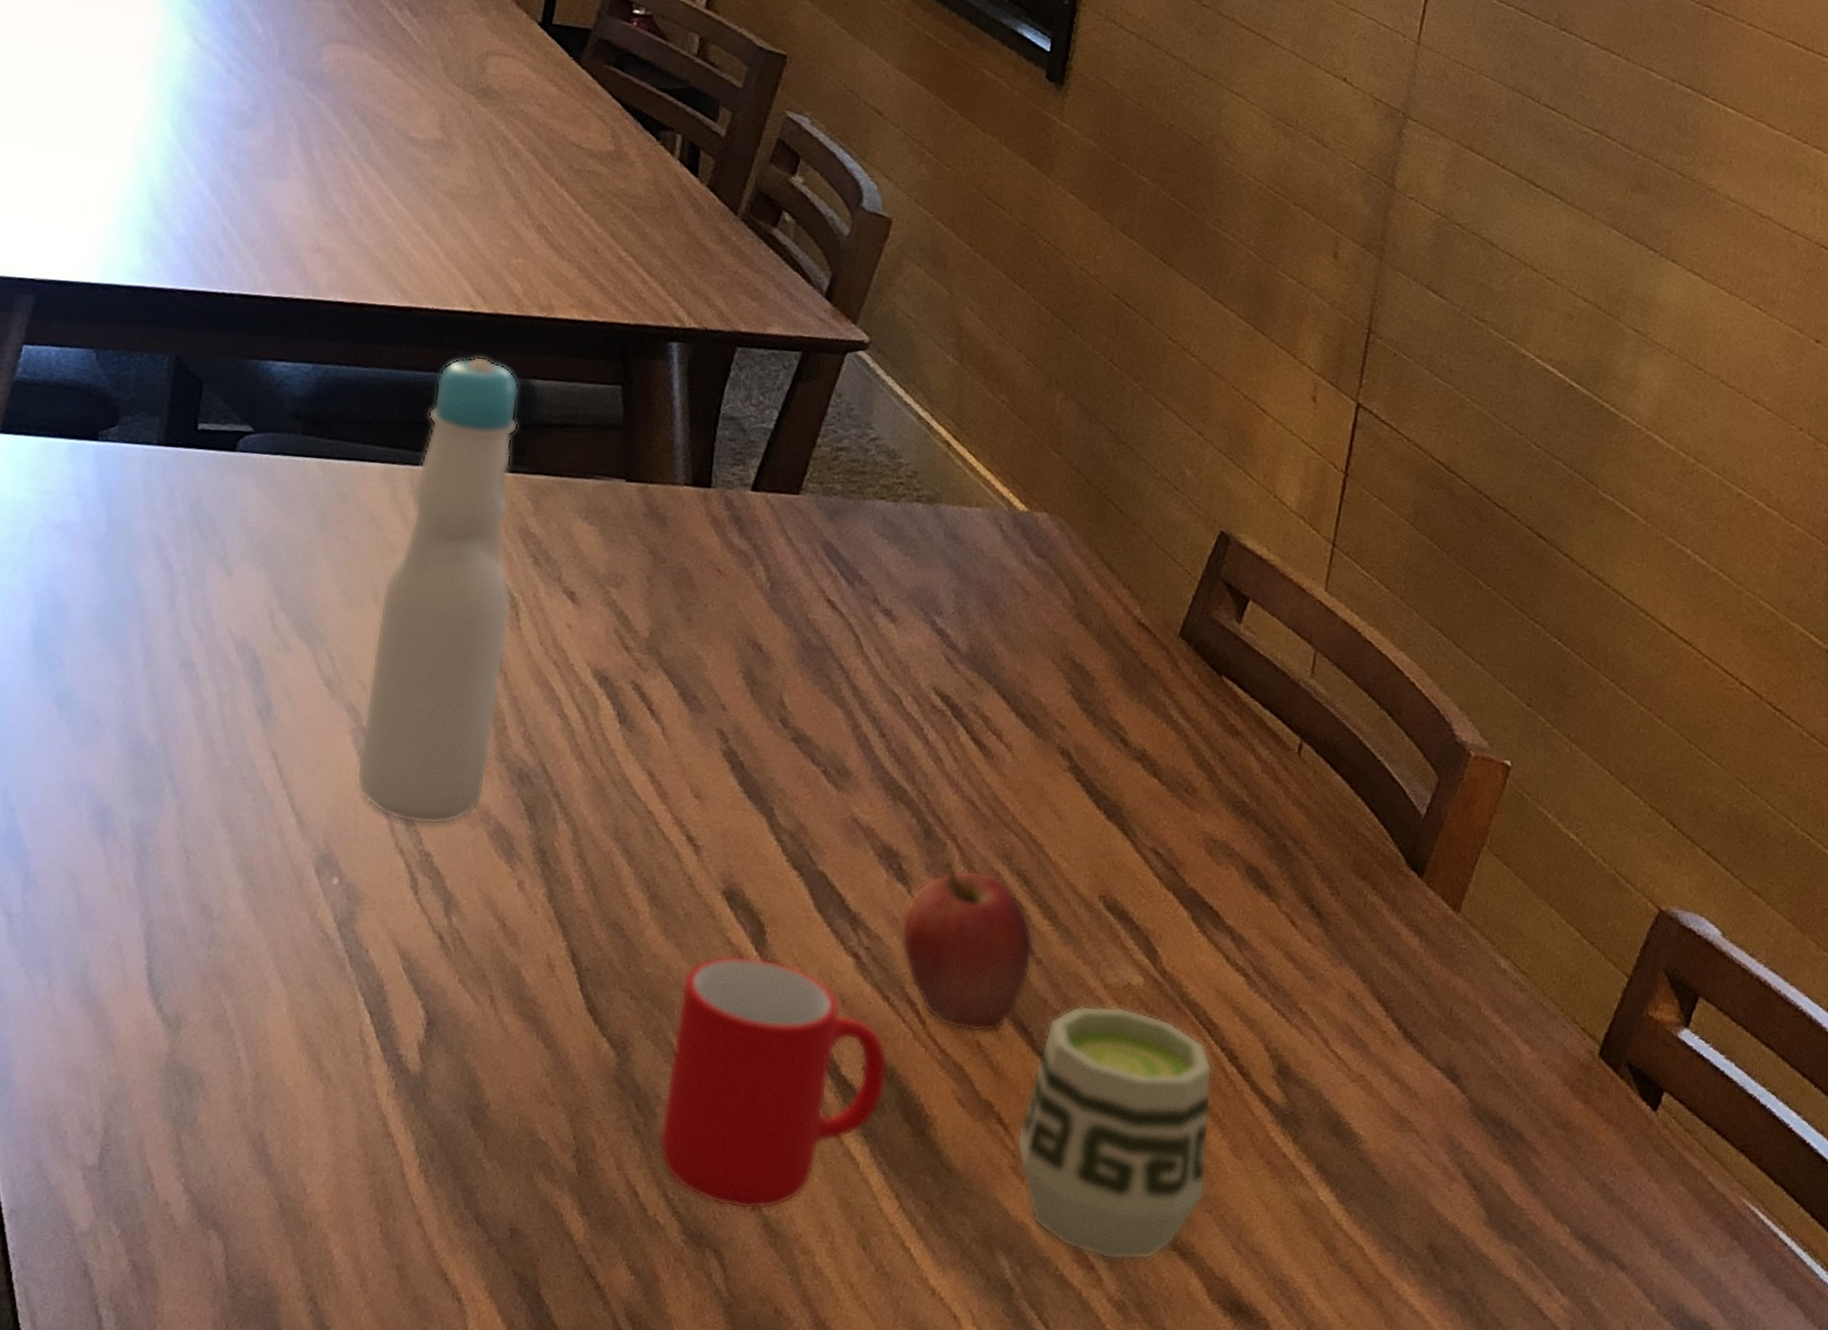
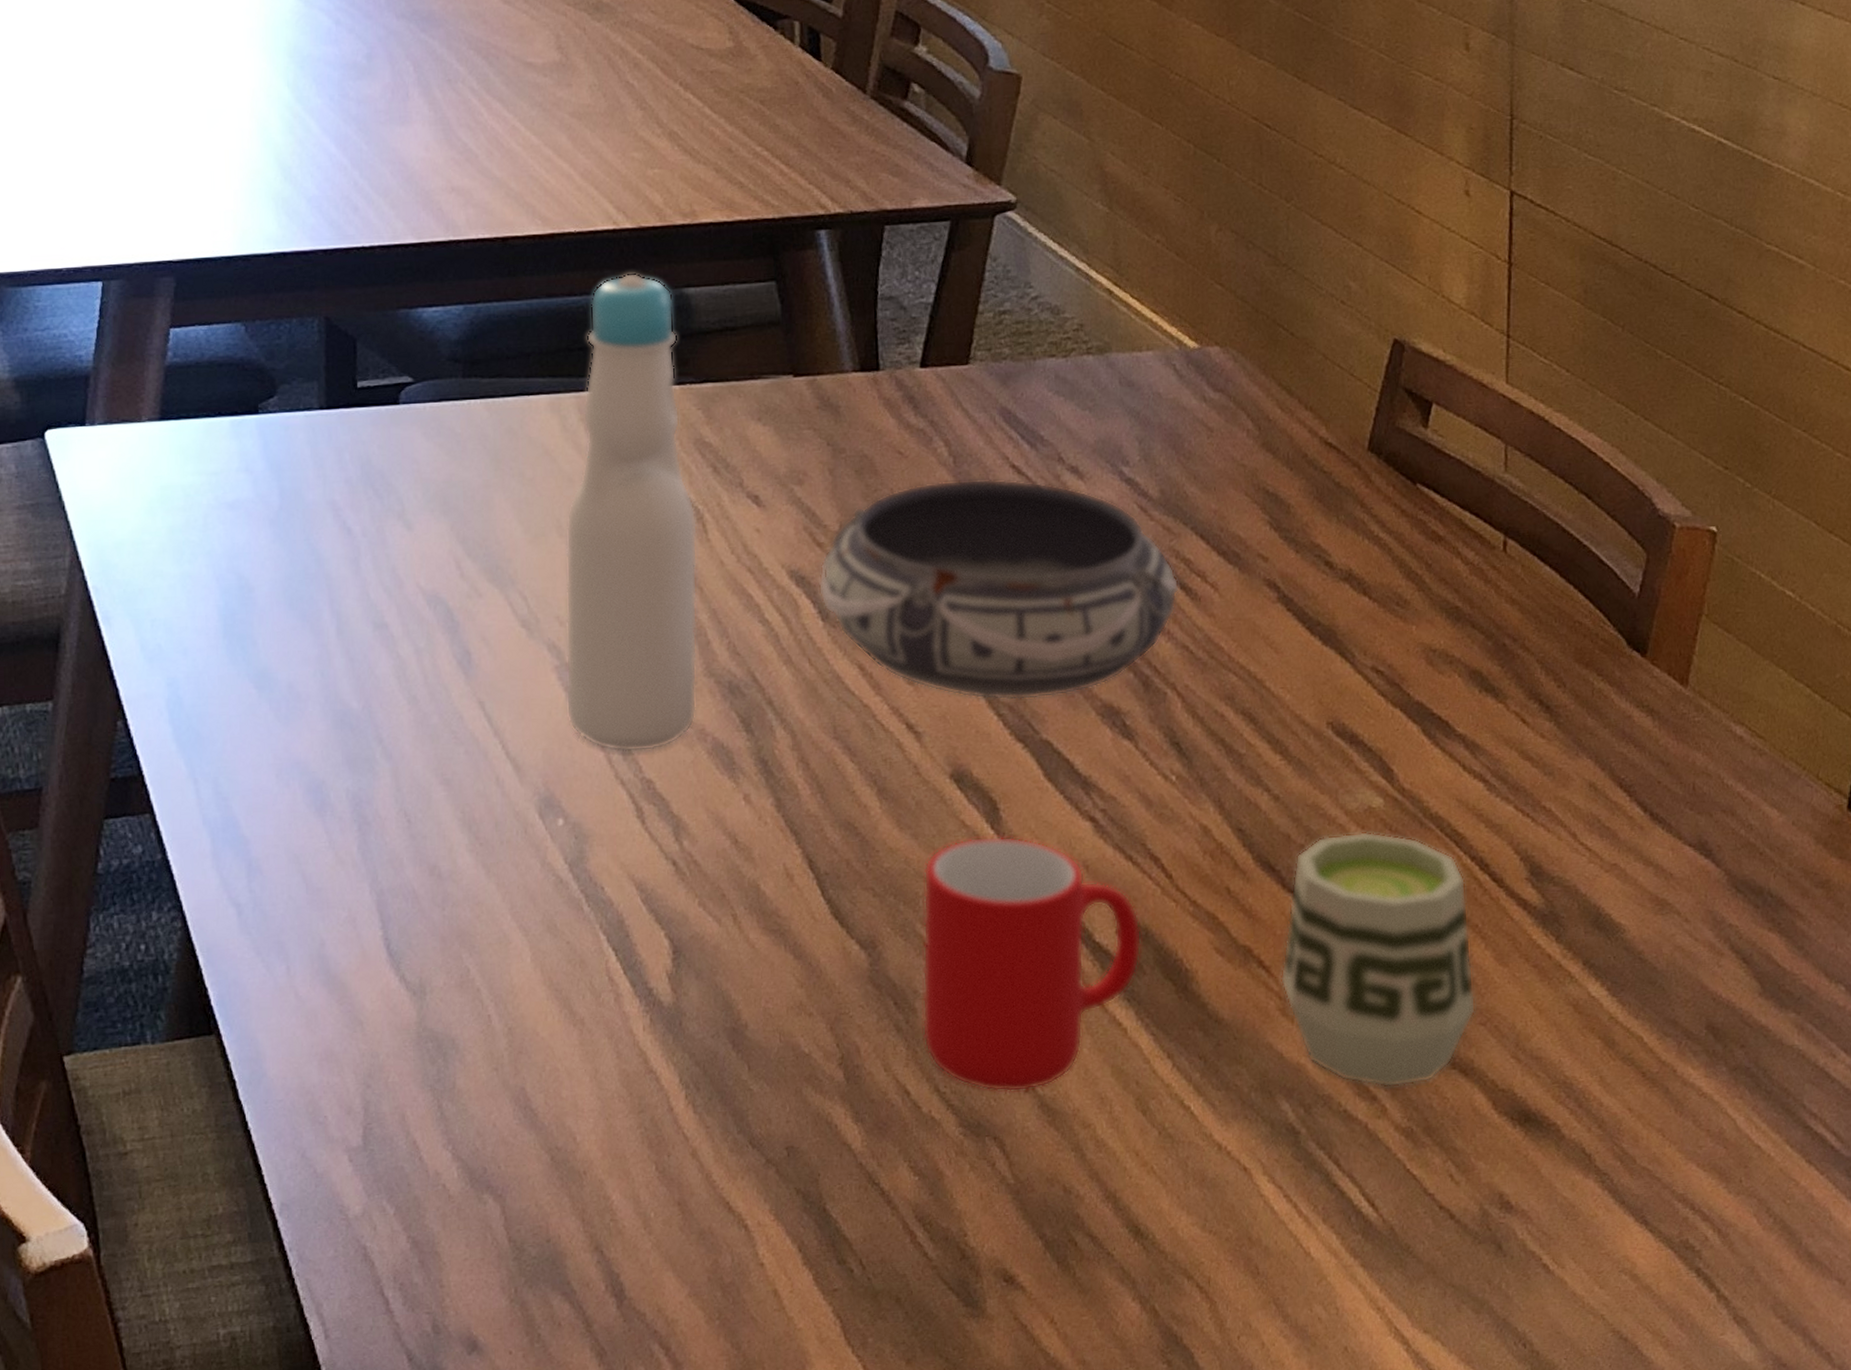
bowl: none [619,604,975,831] -> present [818,478,1180,701]
fruit: present [898,856,1034,1033] -> none [1132,706,1270,879]

